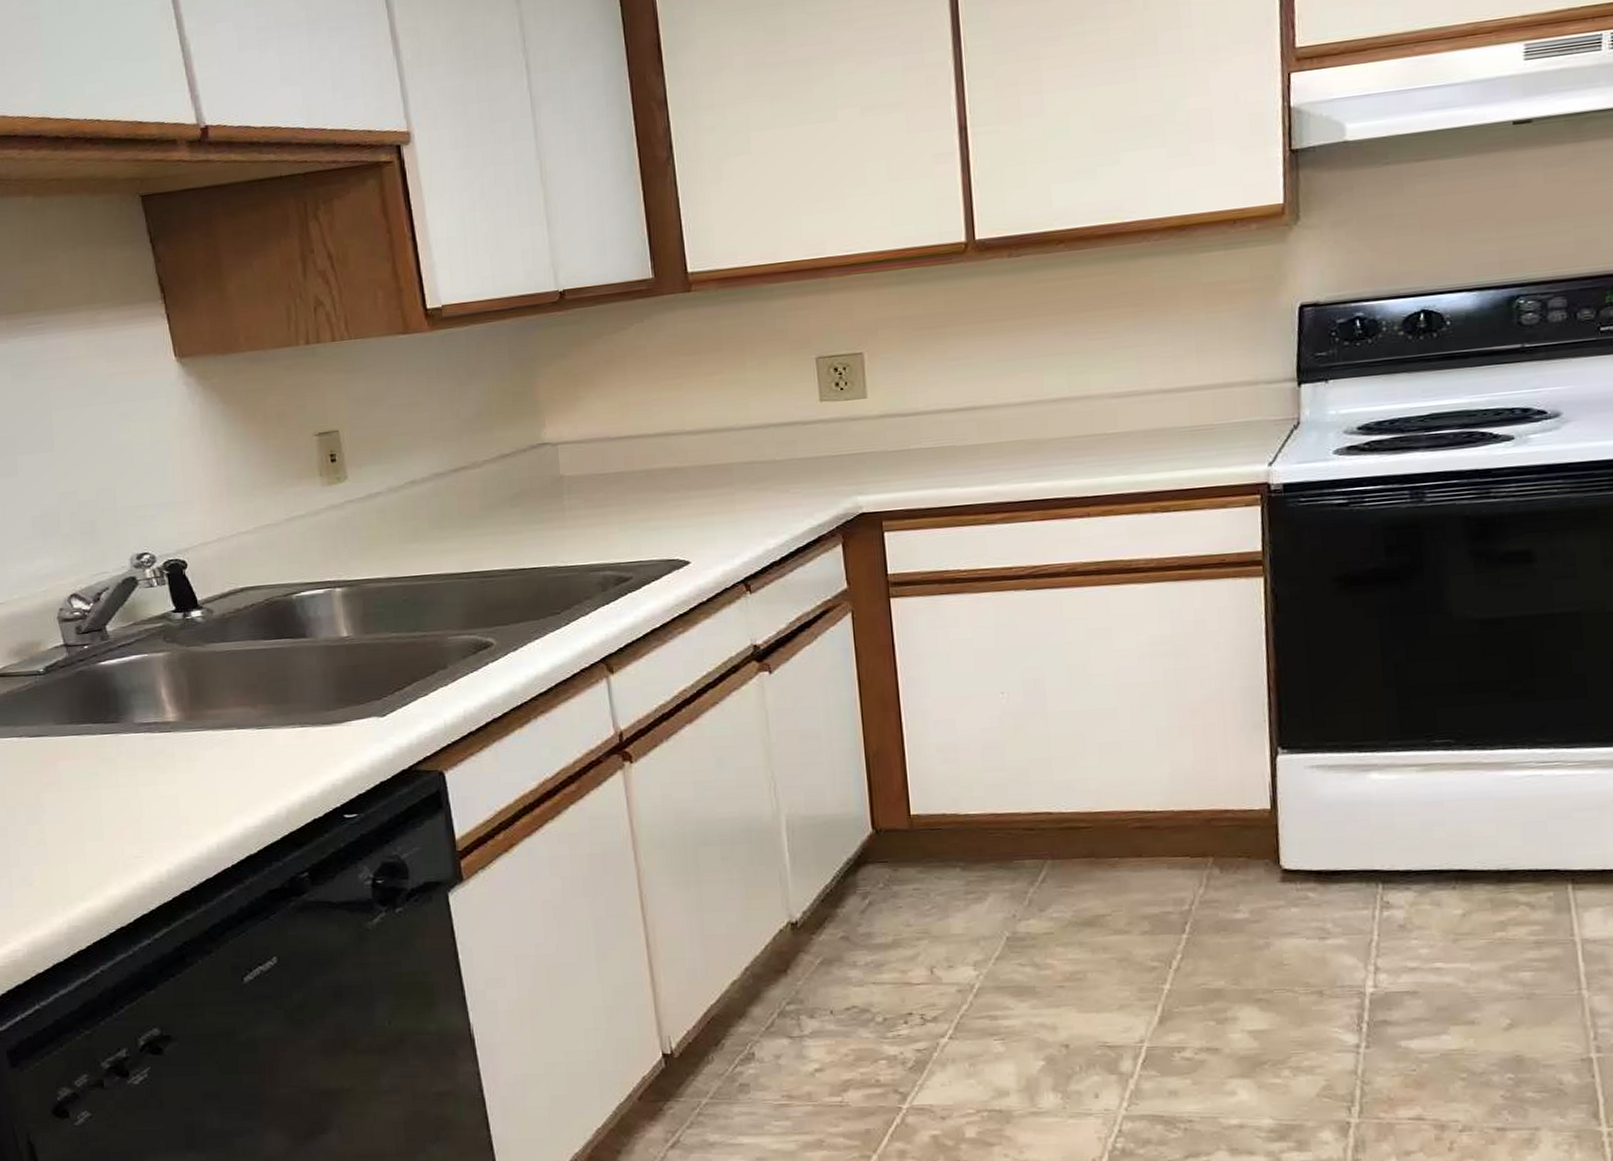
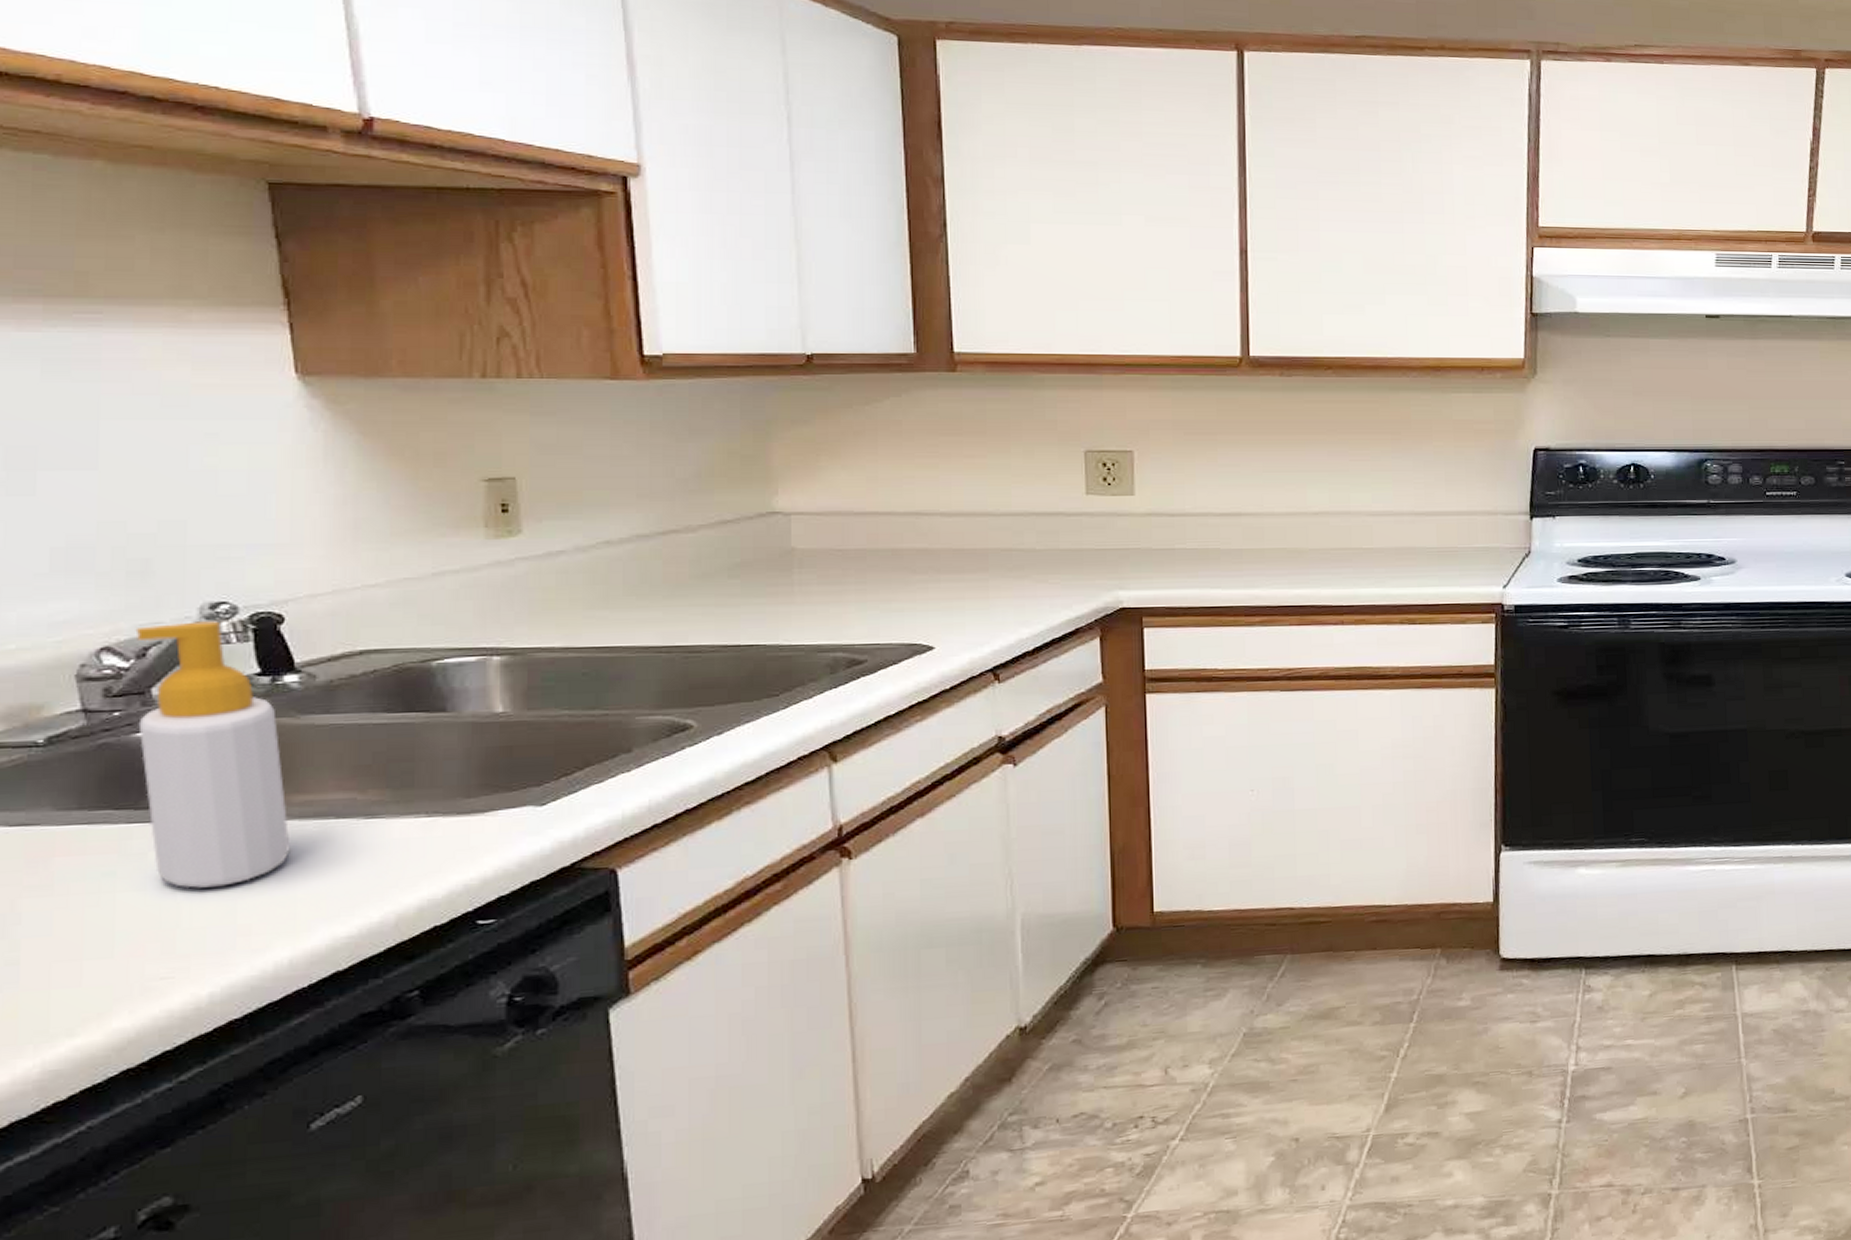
soap bottle: none [91,569,209,786] -> present [135,621,291,888]

